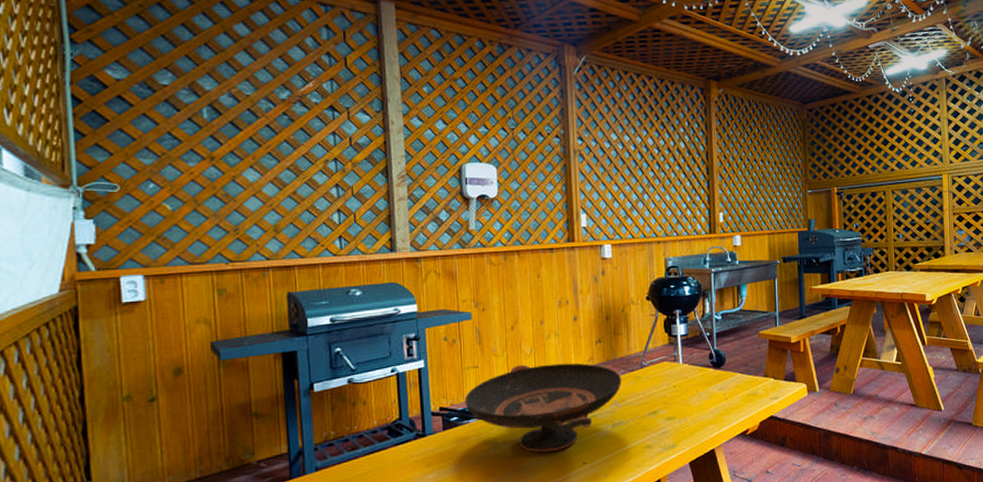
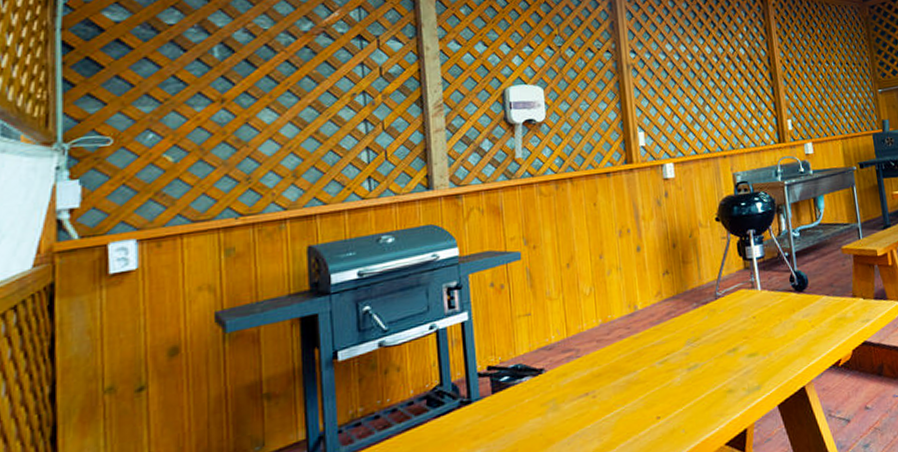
decorative bowl: present [464,363,622,453] -> none [516,299,695,411]

